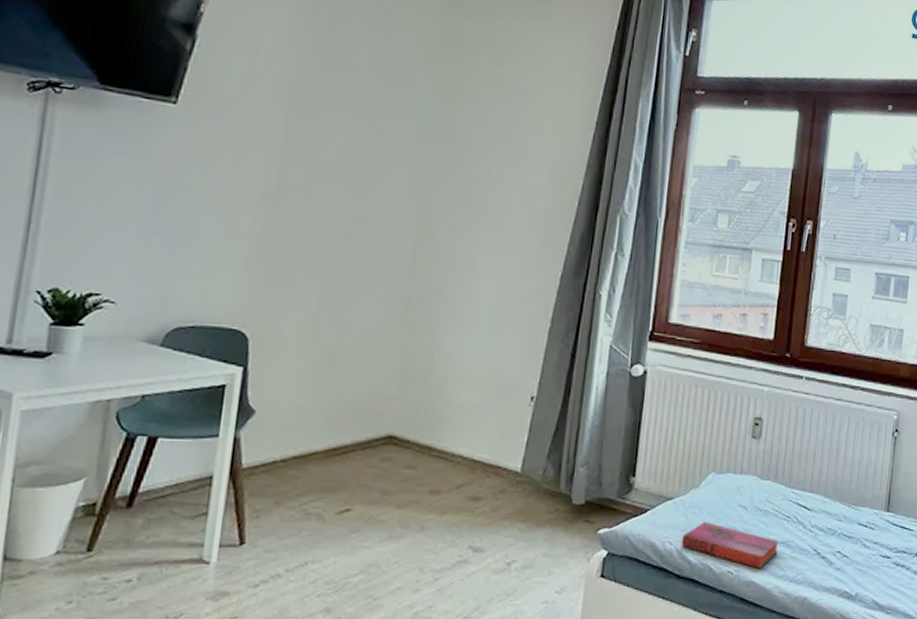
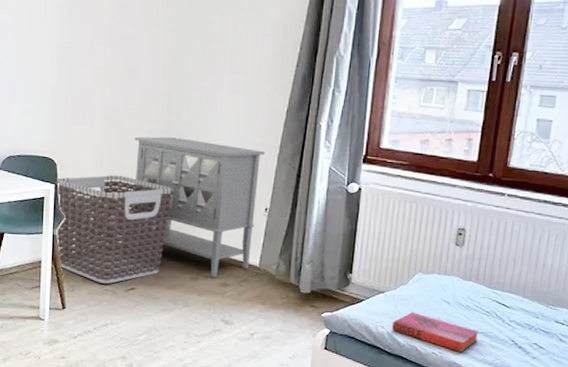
clothes hamper: none [237,354,413,506] -> present [55,175,173,284]
cabinet: none [349,304,534,489] -> present [131,136,266,278]

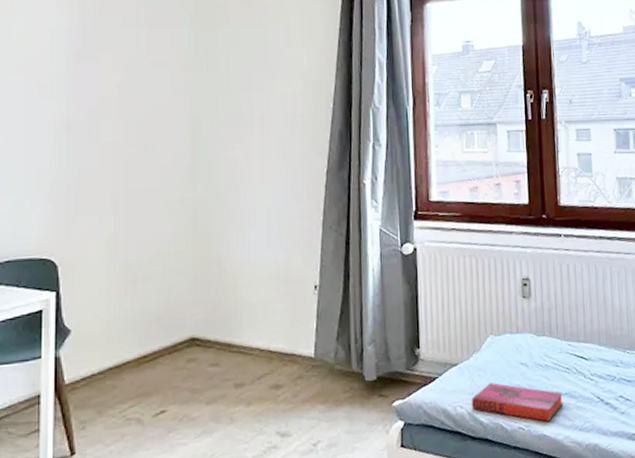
clothes hamper: present [55,175,173,284] -> none [57,269,205,412]
cabinet: present [131,136,266,278] -> none [153,215,308,380]

